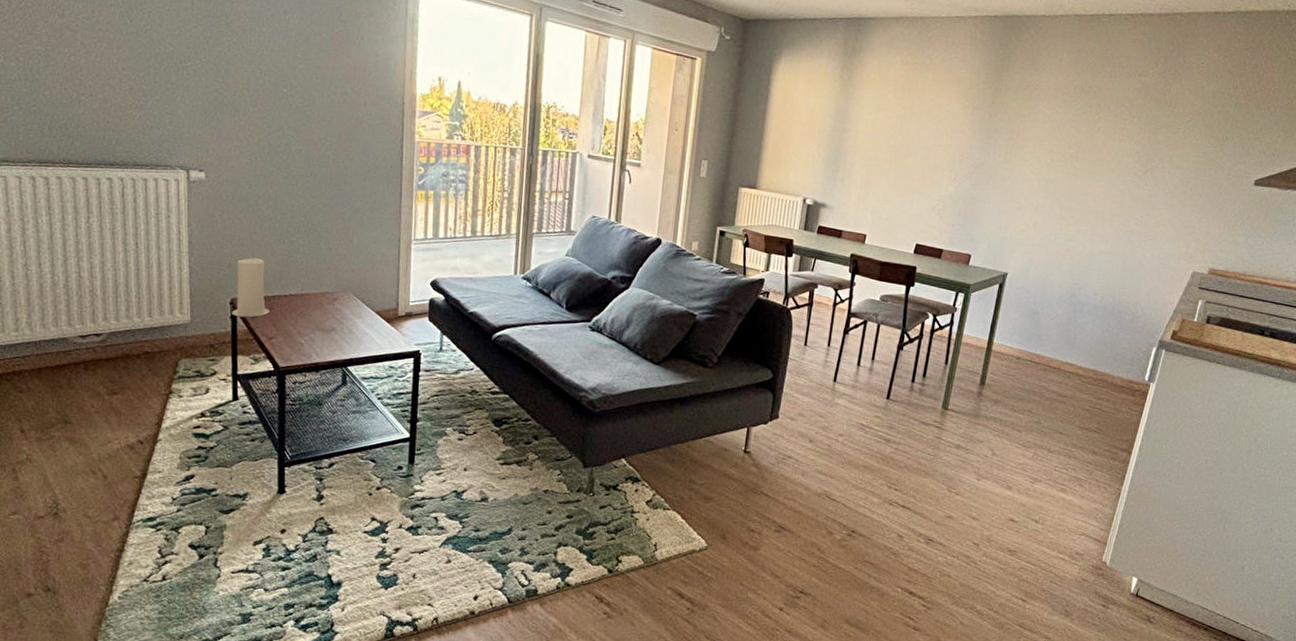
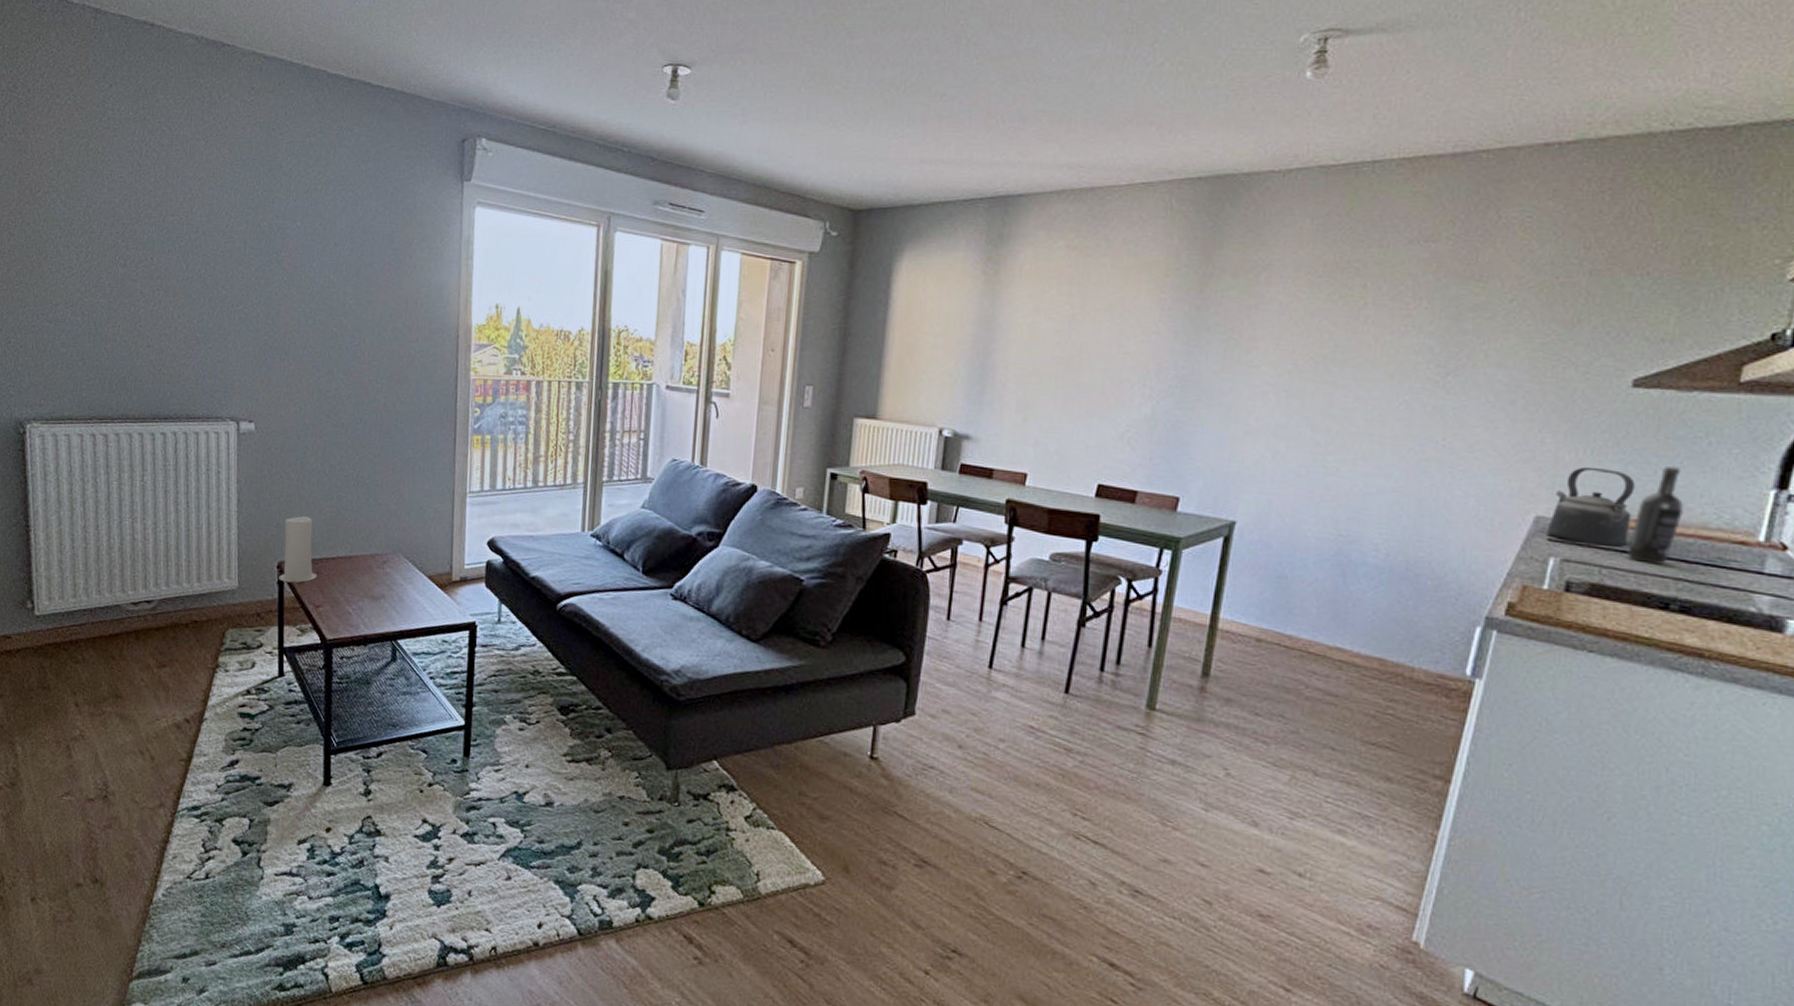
kettle: none [1198,238,1251,293] -> present [1546,466,1635,547]
wine bottle: none [1243,239,1277,305] -> present [1627,465,1684,565]

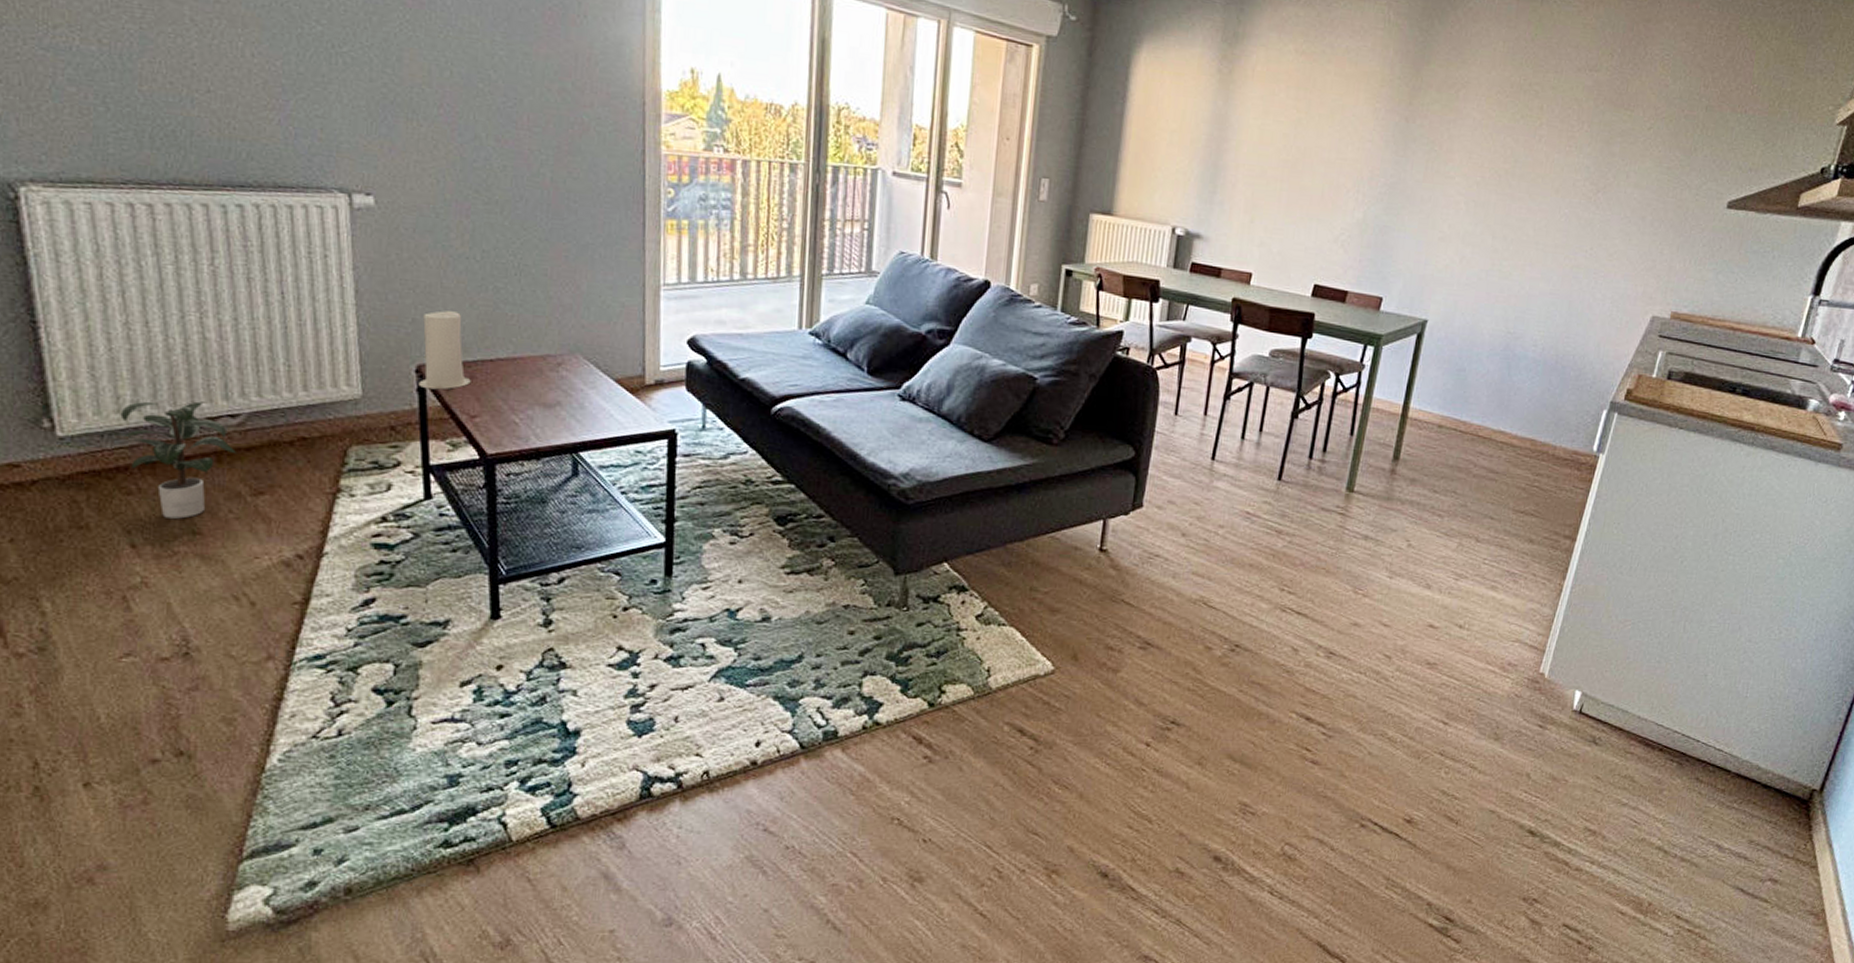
potted plant: none [75,589,150,685] -> present [120,401,238,519]
kettle: present [1546,466,1635,547] -> none [1658,274,1722,342]
wine bottle: present [1627,465,1684,565] -> none [1712,275,1753,357]

